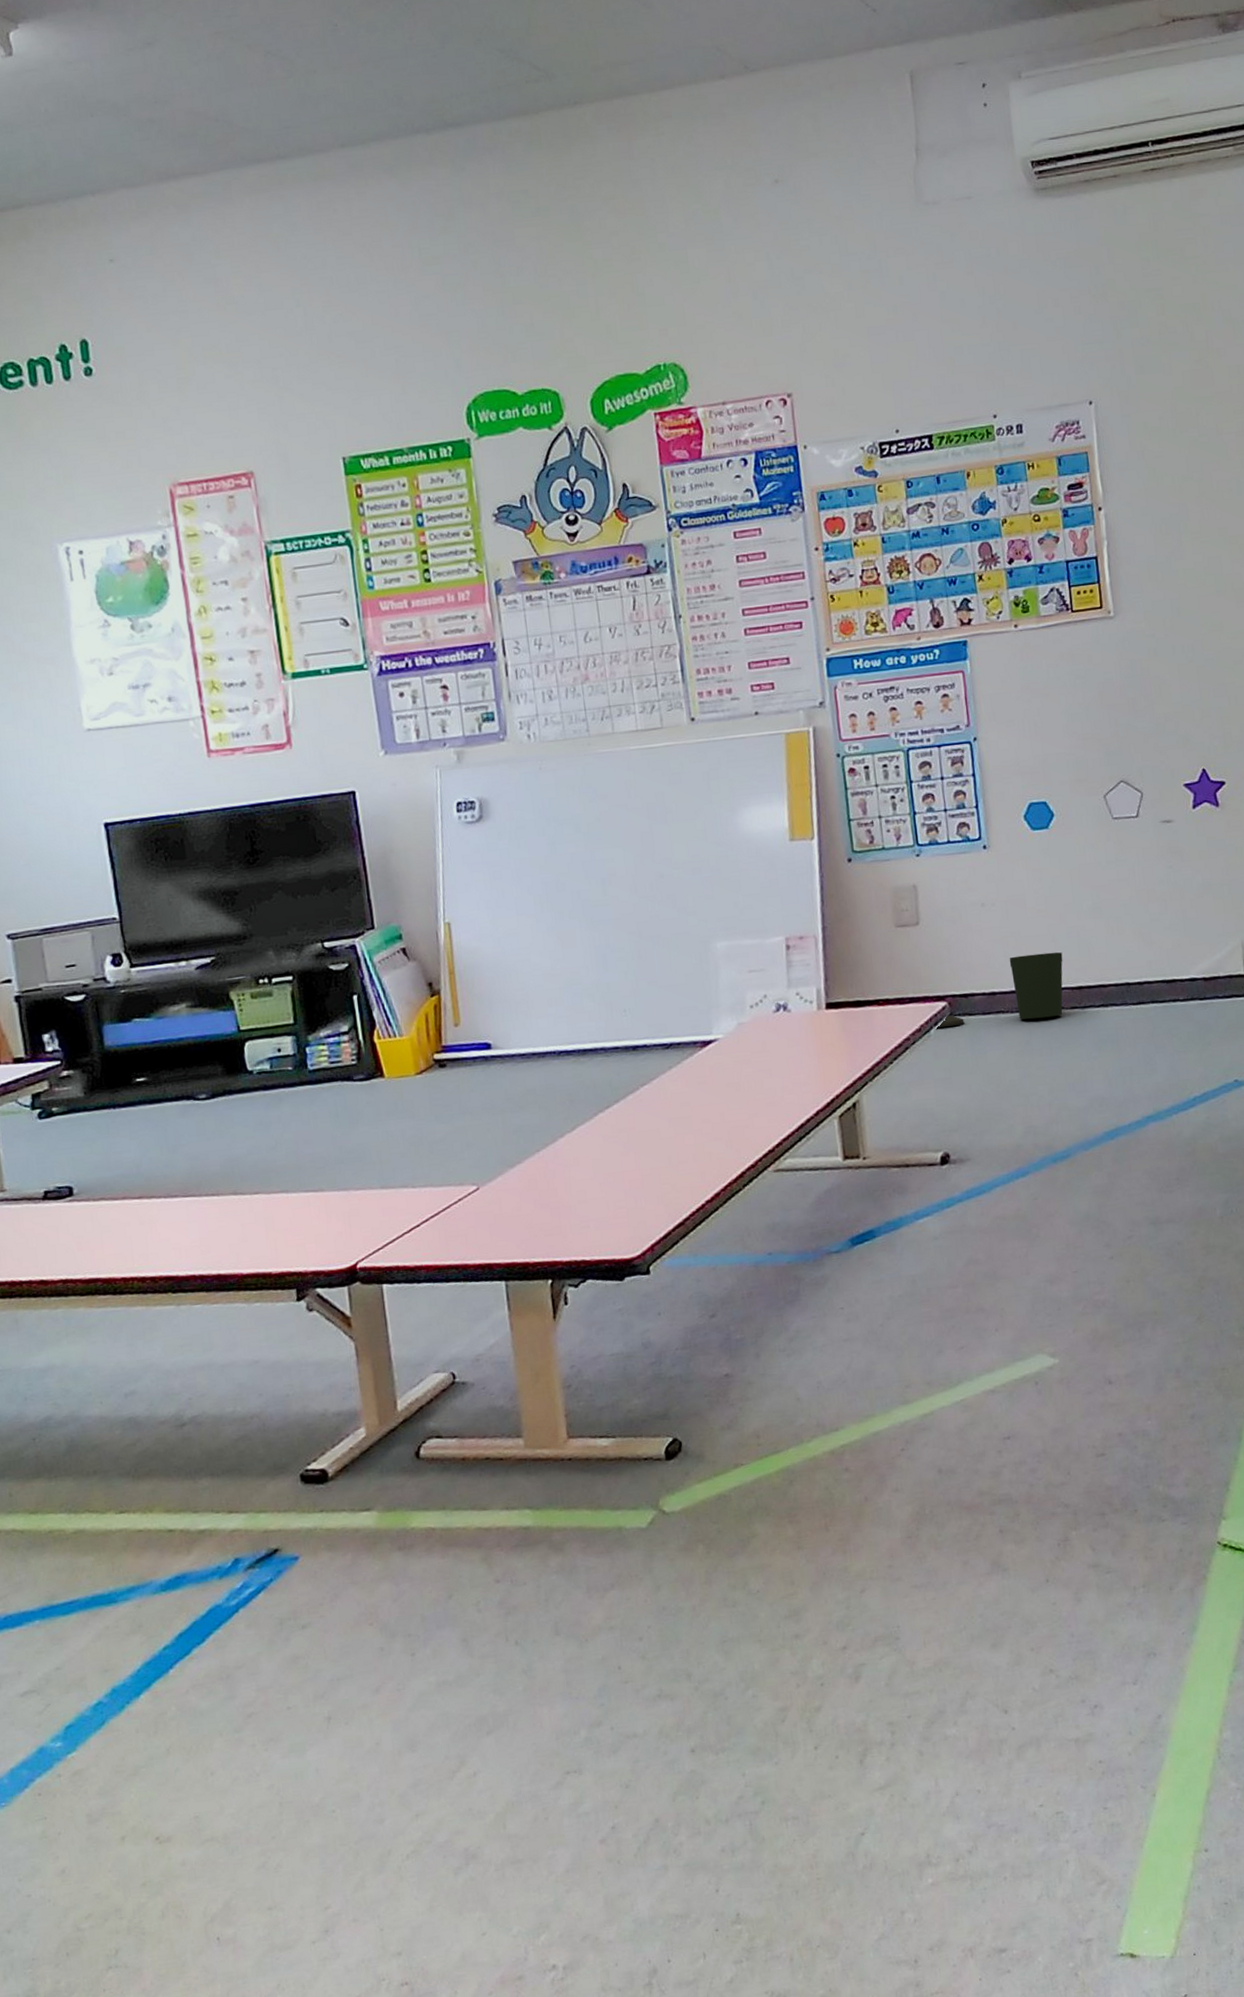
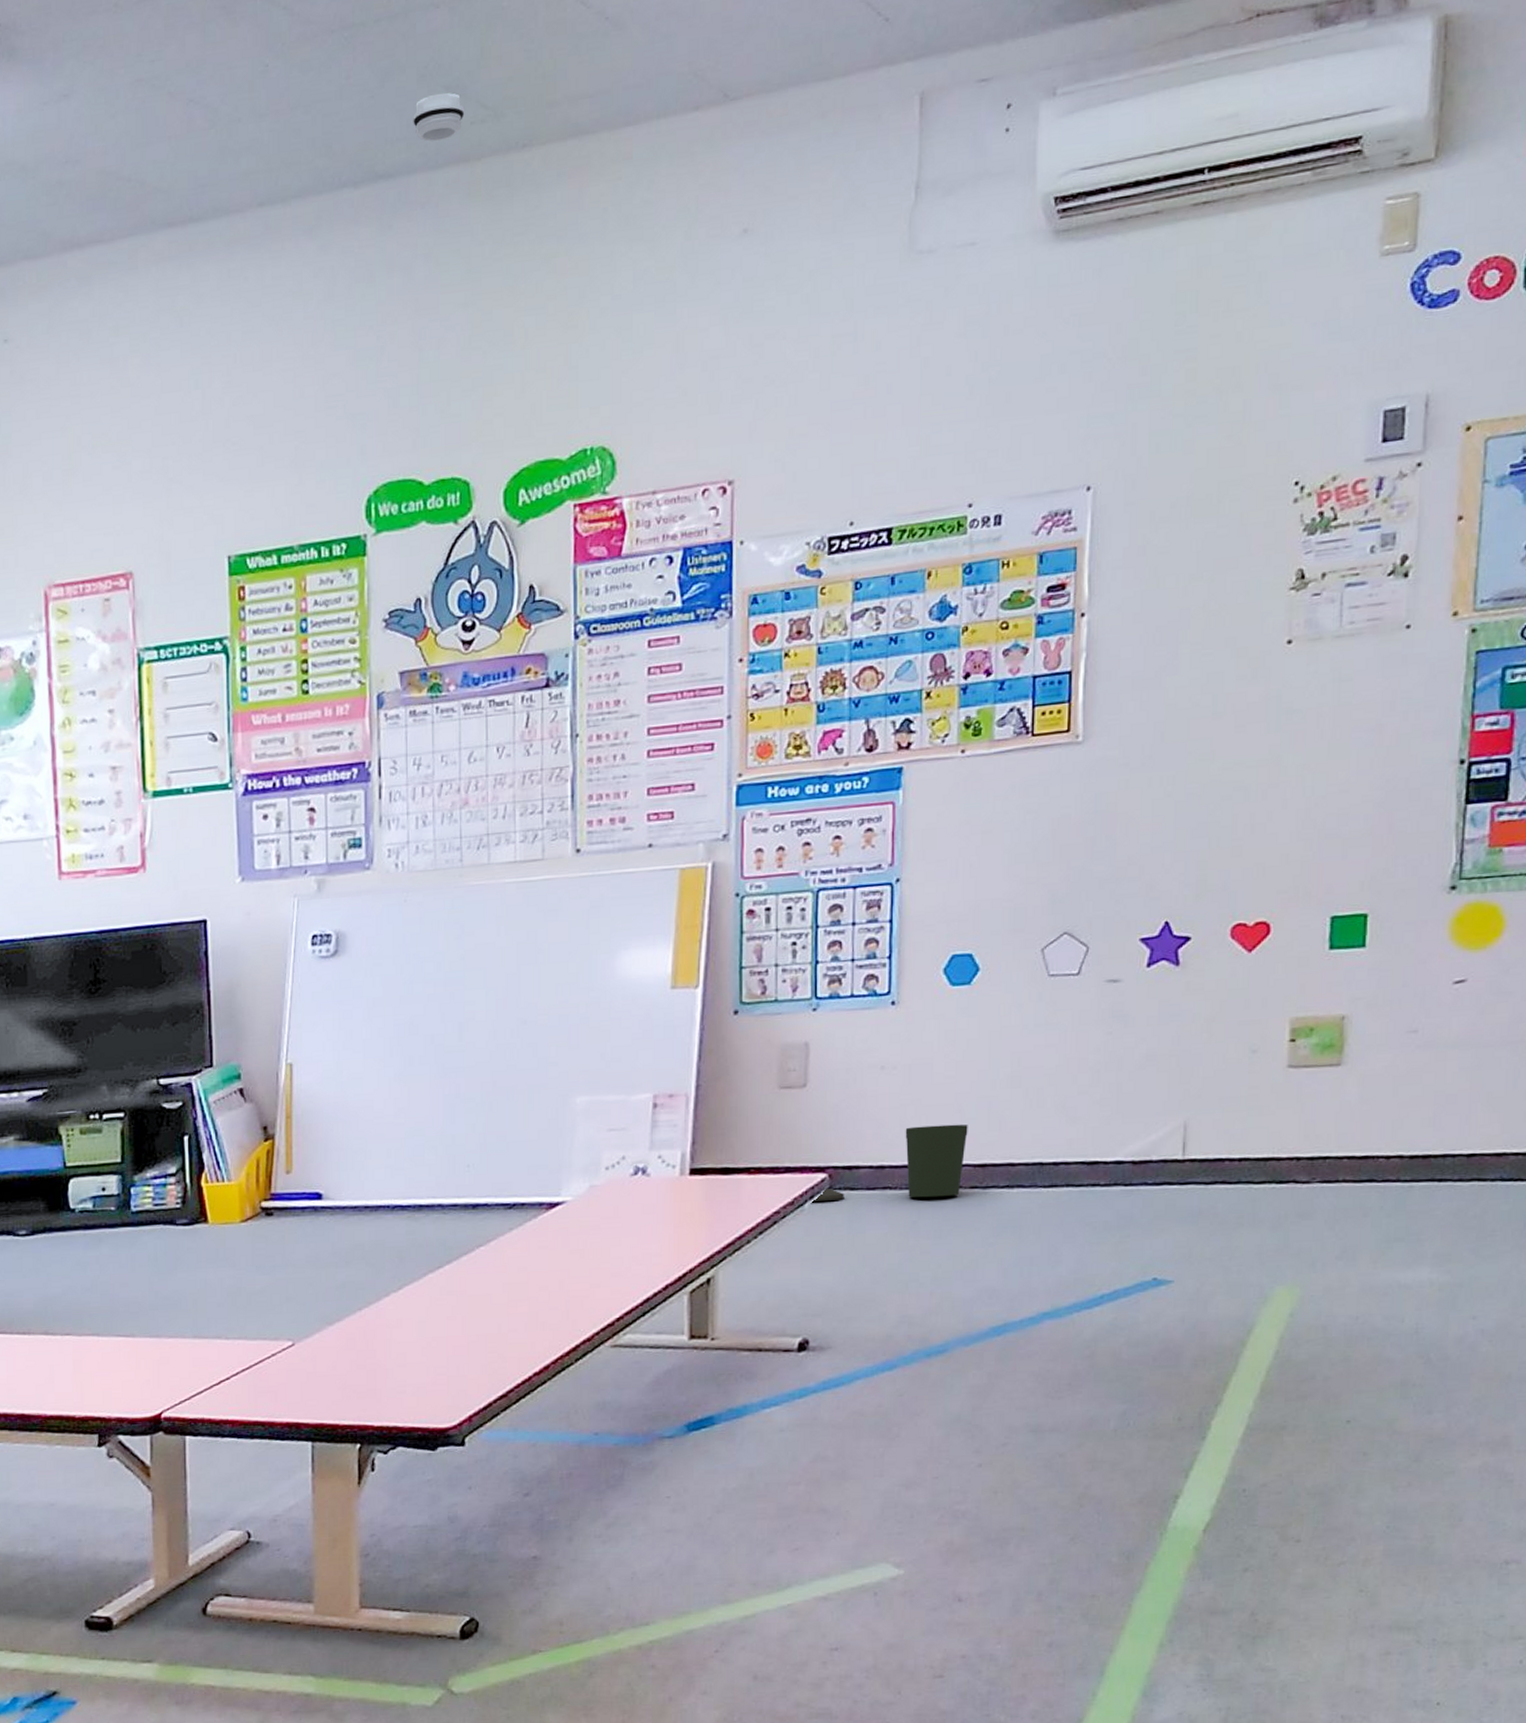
smoke detector: none [473,55,520,96] -> present [413,92,465,142]

